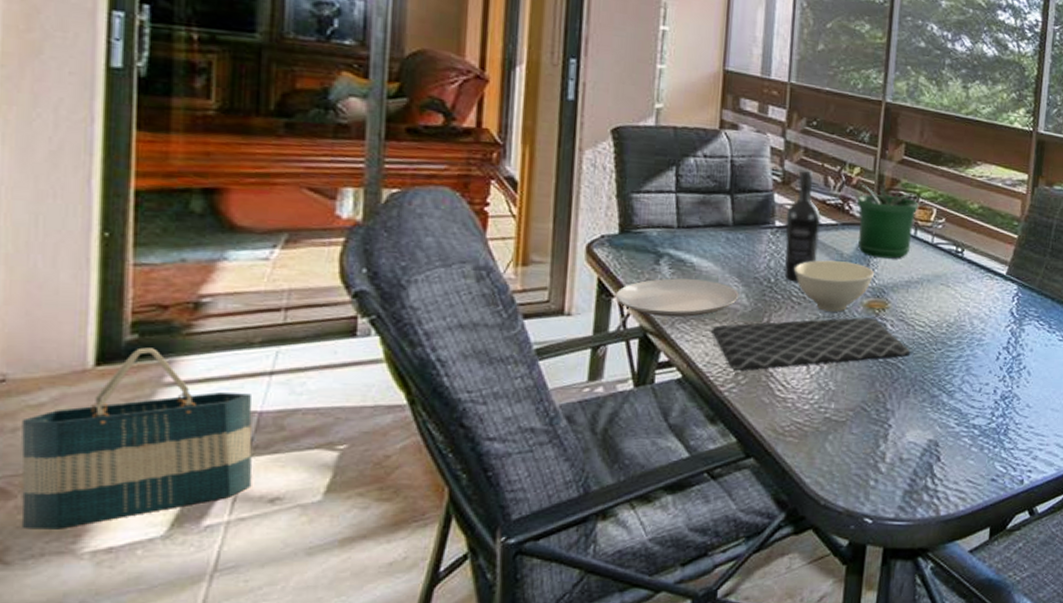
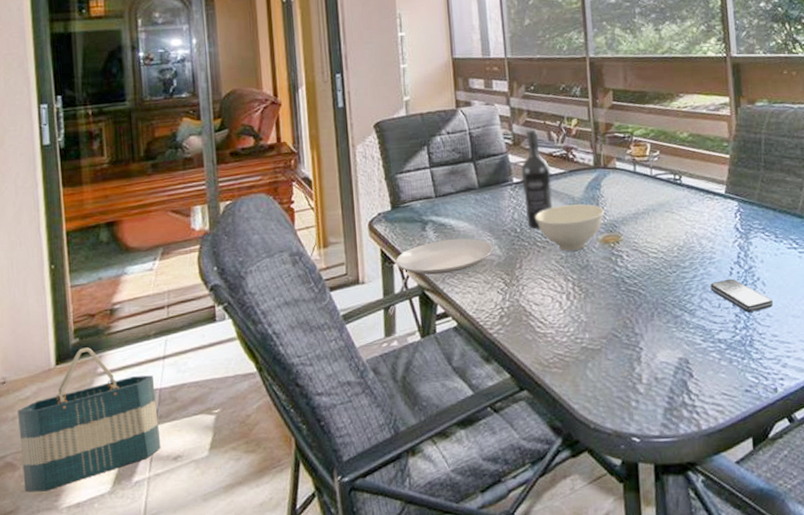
placemat: present [711,317,911,369] -> none [475,251,649,312]
planter: present [855,181,929,259] -> none [575,131,643,196]
mobile phone: none [974,363,1036,401] -> present [710,278,774,313]

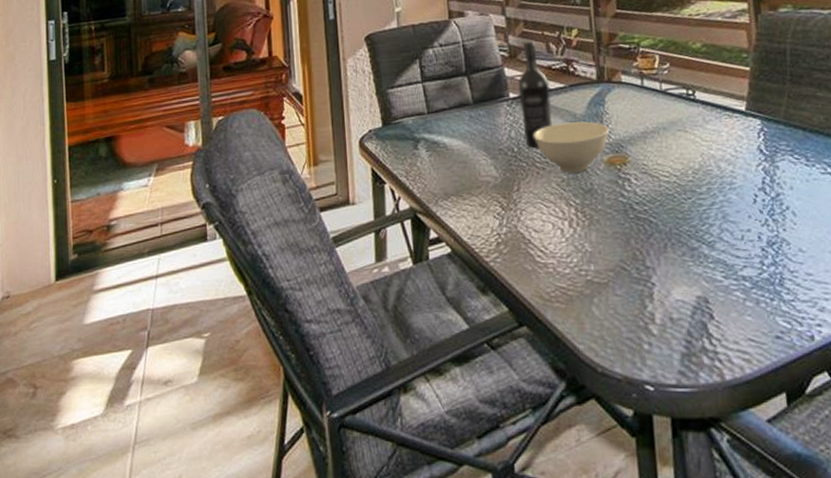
tote bag: present [18,347,161,493] -> none [20,264,152,411]
plate: present [395,238,493,275] -> none [387,157,489,197]
mobile phone: present [710,278,774,313] -> none [731,207,807,246]

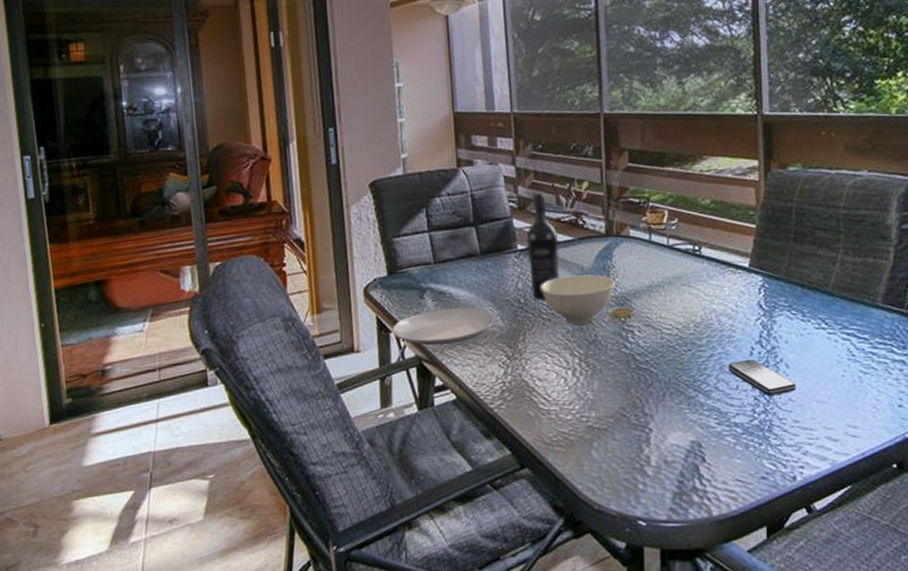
plate: none [387,157,489,197] -> present [392,308,495,345]
mobile phone: none [731,207,807,246] -> present [728,359,797,396]

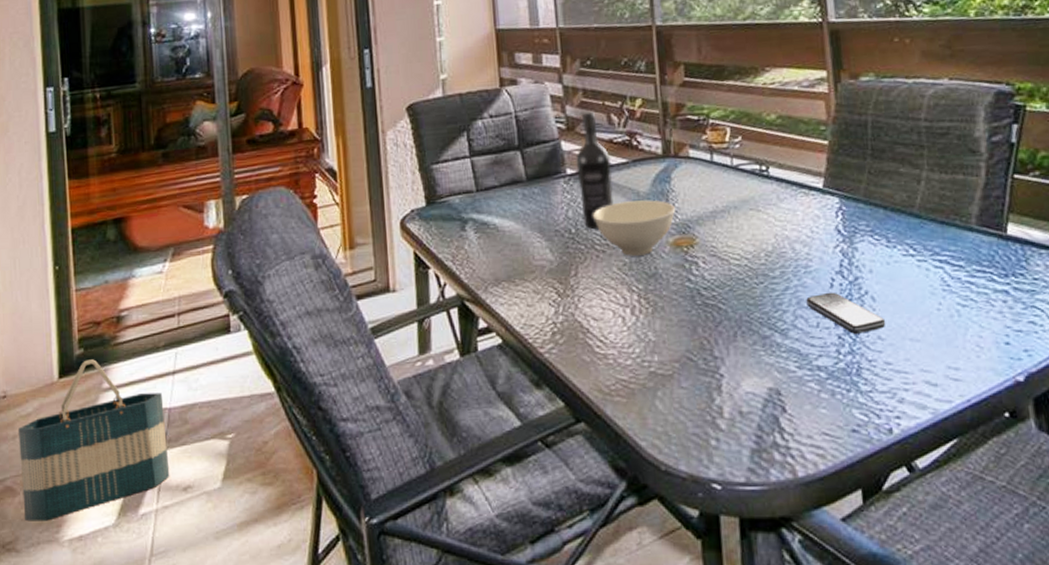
tote bag: none [15,408,157,548] -> present [18,359,170,522]
plate: present [392,308,495,345] -> none [431,240,544,283]

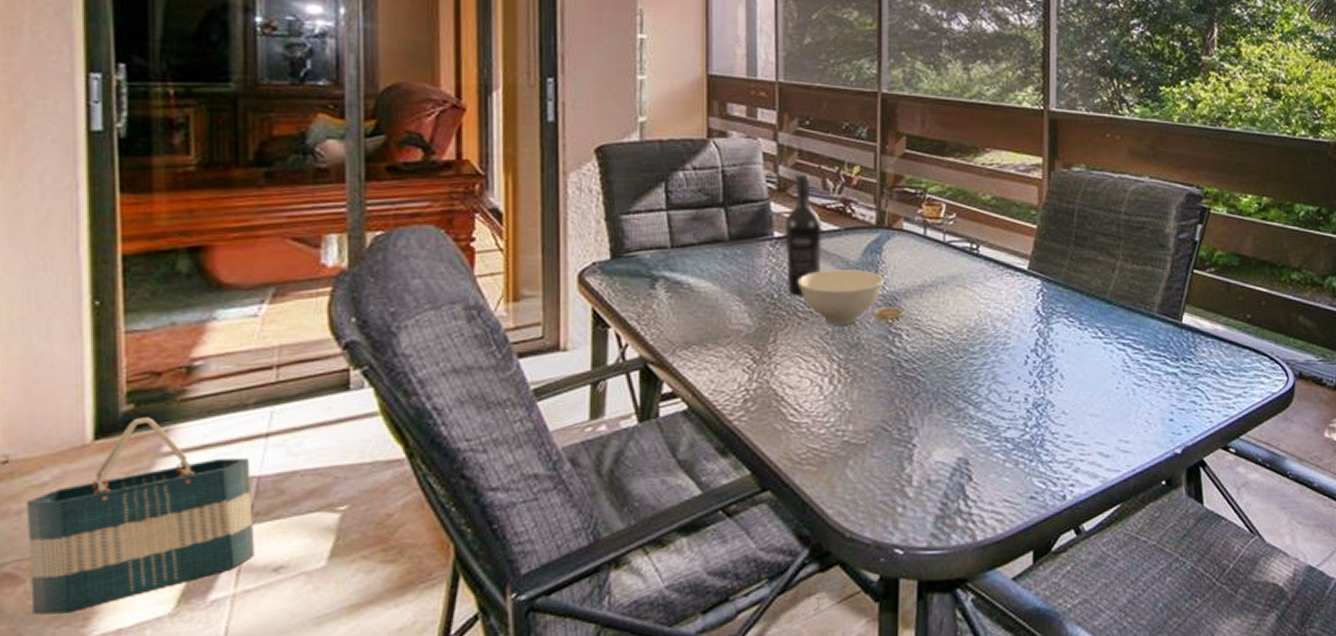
mobile phone: present [806,292,886,334] -> none [1001,368,1071,408]

